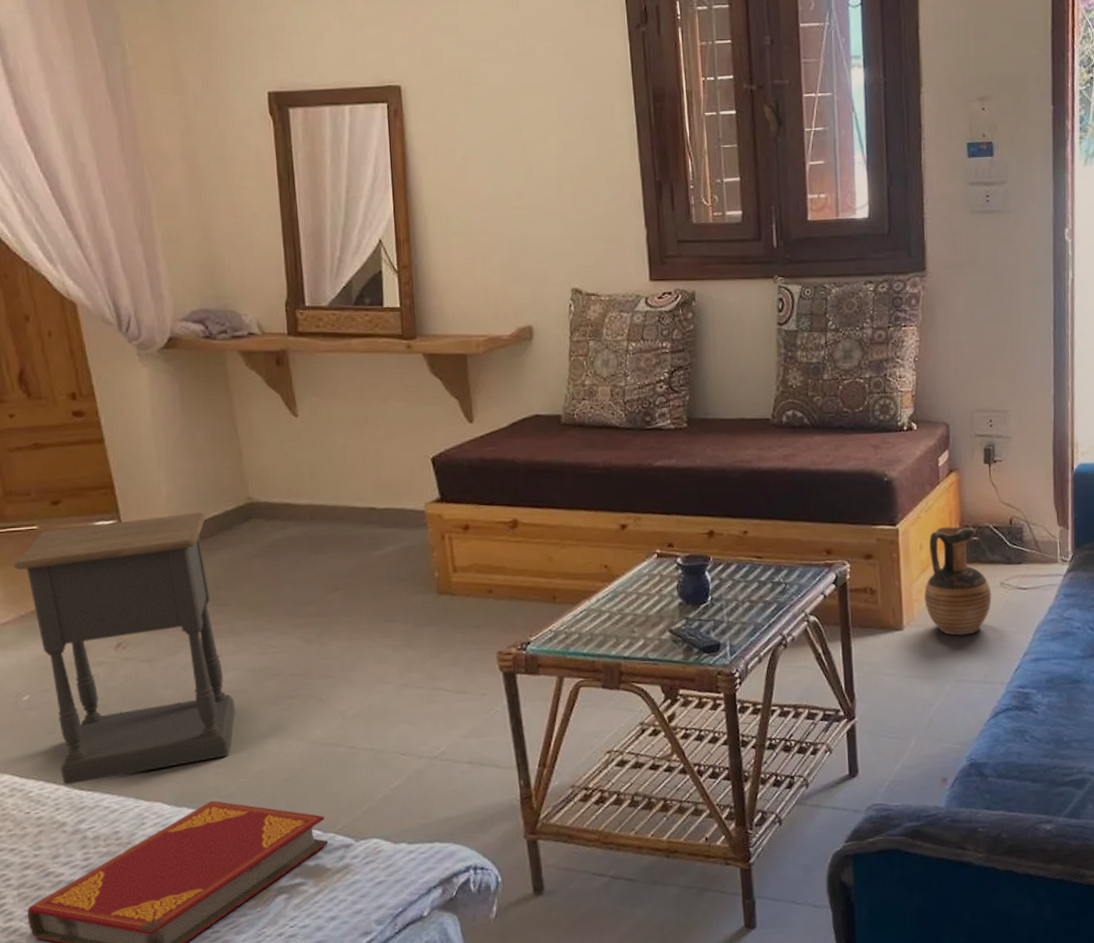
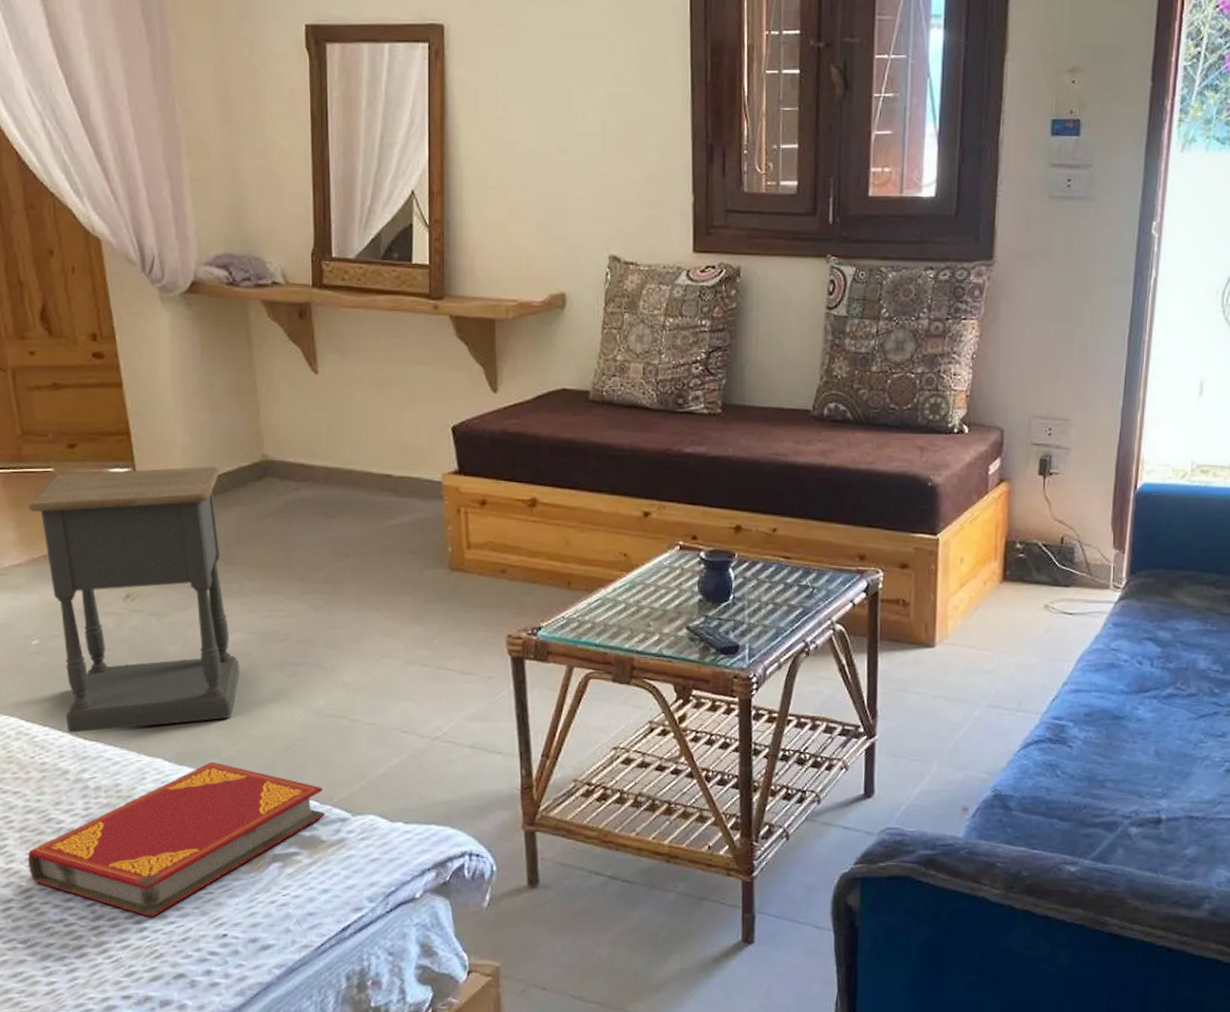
ceramic jug: present [924,526,992,636] -> none [960,540,1034,658]

